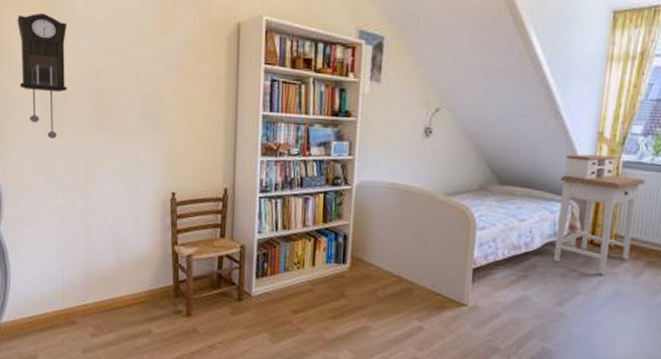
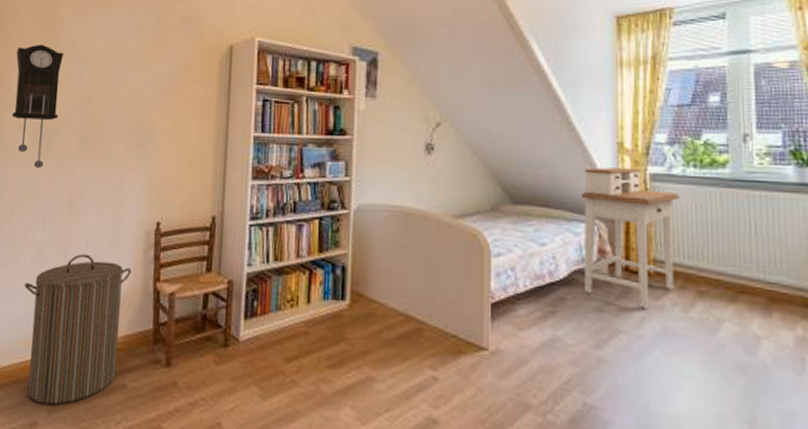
laundry hamper: none [50,219,150,346] -> present [24,254,131,405]

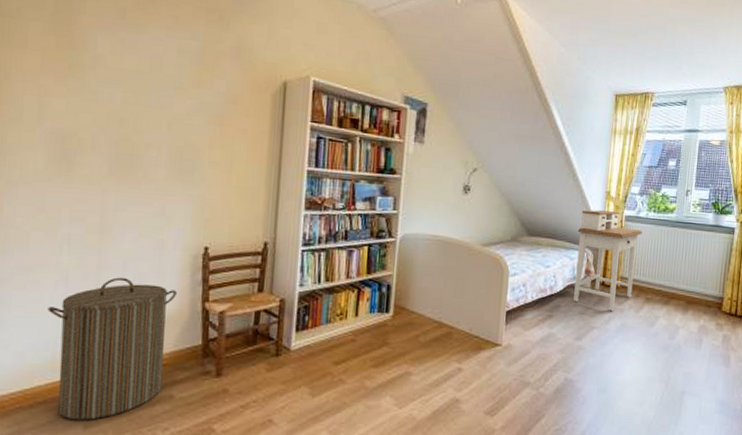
pendulum clock: present [11,44,64,168] -> none [18,55,87,190]

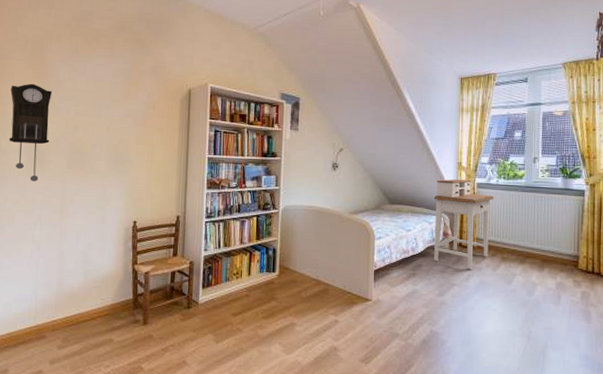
pendulum clock: none [18,55,87,190] -> present [8,83,53,181]
laundry hamper: present [48,277,177,420] -> none [26,246,114,358]

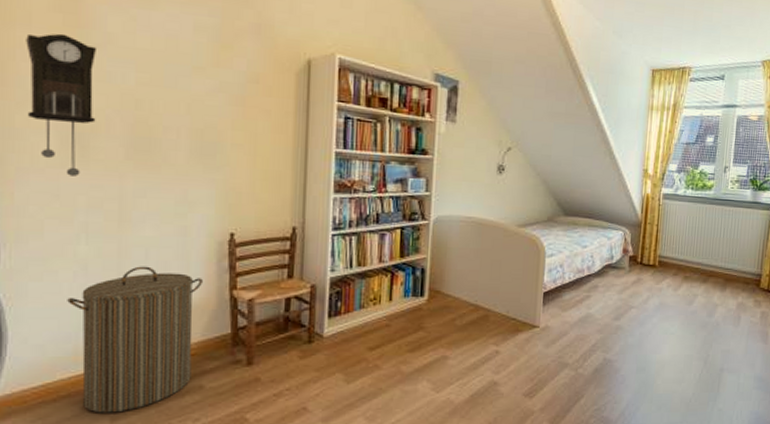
laundry hamper: none [26,246,114,358] -> present [67,266,203,413]
desk: present [433,178,494,269] -> none [611,188,680,290]

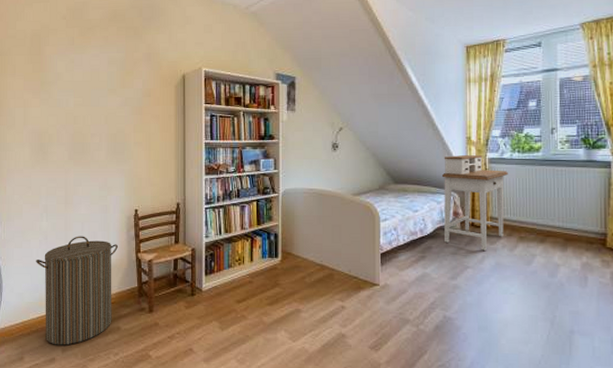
pendulum clock: present [26,33,98,176] -> none [12,77,52,173]
desk: none [611,188,680,290] -> present [441,154,508,250]

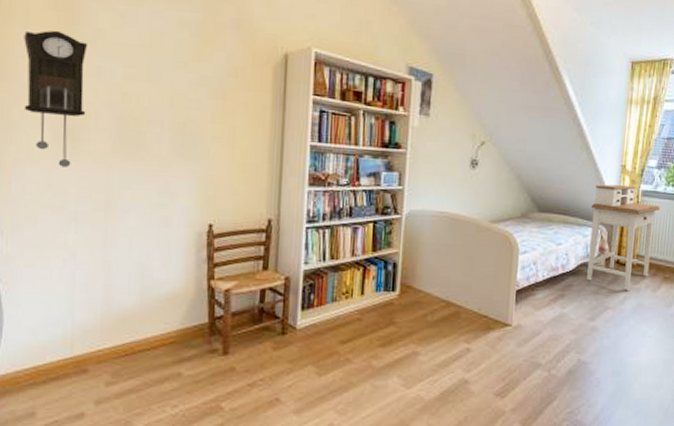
pendulum clock: none [12,77,52,173] -> present [24,30,88,167]
laundry hamper: present [36,236,118,345] -> none [57,255,182,397]

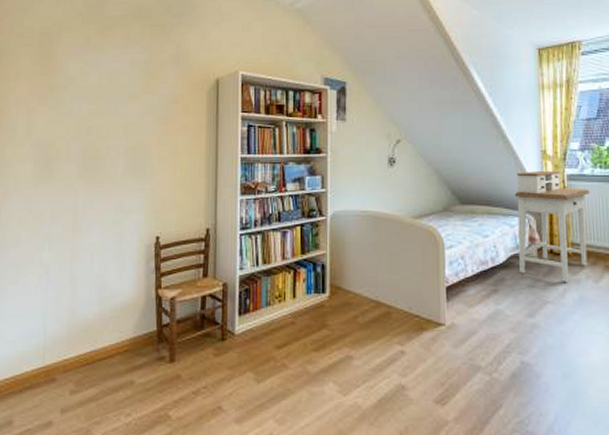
pendulum clock: present [24,30,88,167] -> none [13,81,62,194]

